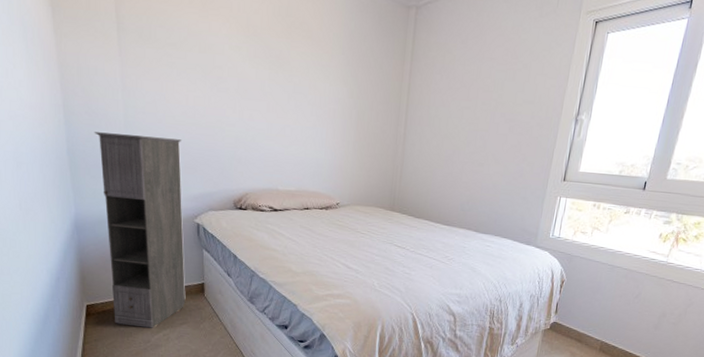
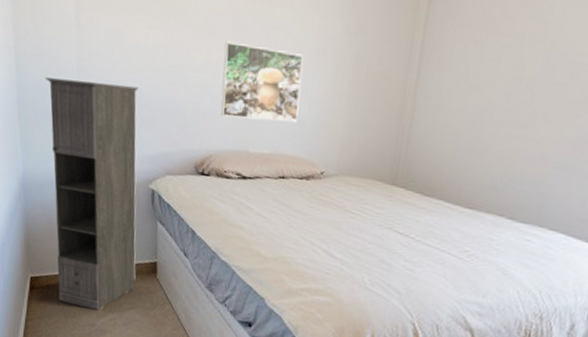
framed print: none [253,102,318,166] -> present [221,41,303,123]

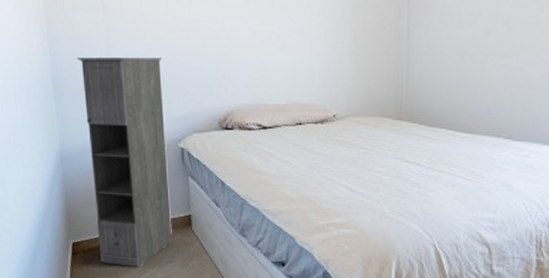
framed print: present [221,41,303,123] -> none [236,9,308,75]

